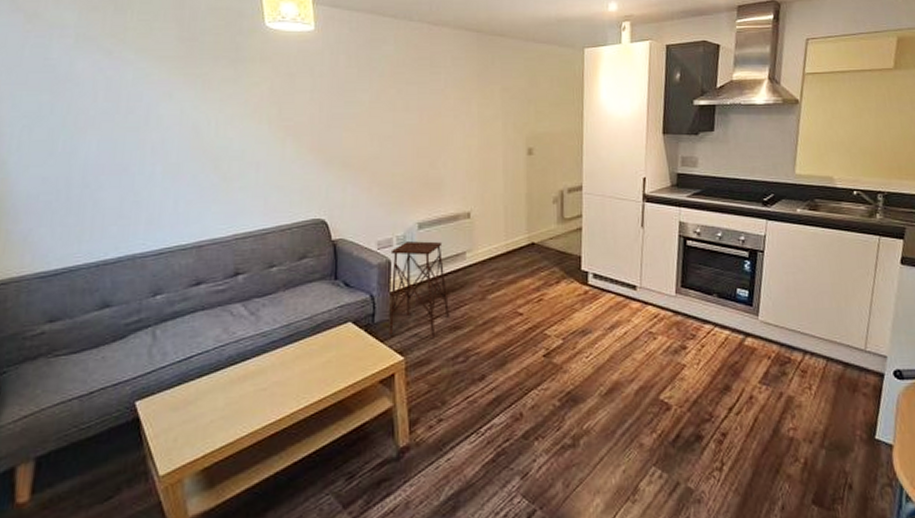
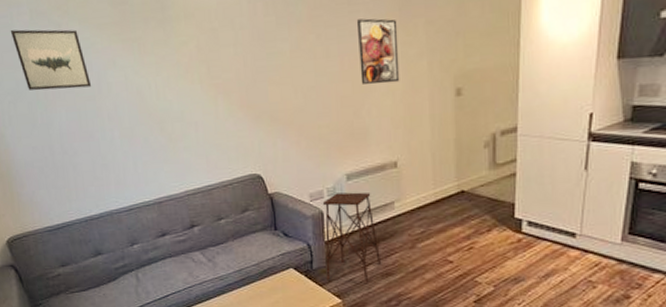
wall art: none [45,51,138,118] -> present [10,29,92,91]
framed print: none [437,80,476,139] -> present [356,18,400,85]

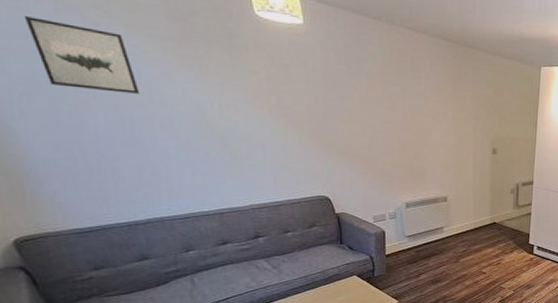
side table: present [322,192,381,283] -> none [384,217,431,288]
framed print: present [356,18,400,85] -> none [418,84,451,138]

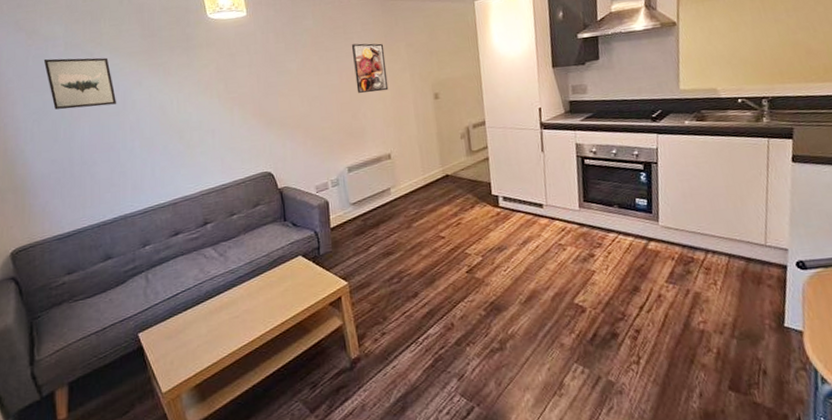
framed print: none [418,84,451,138] -> present [351,43,389,93]

